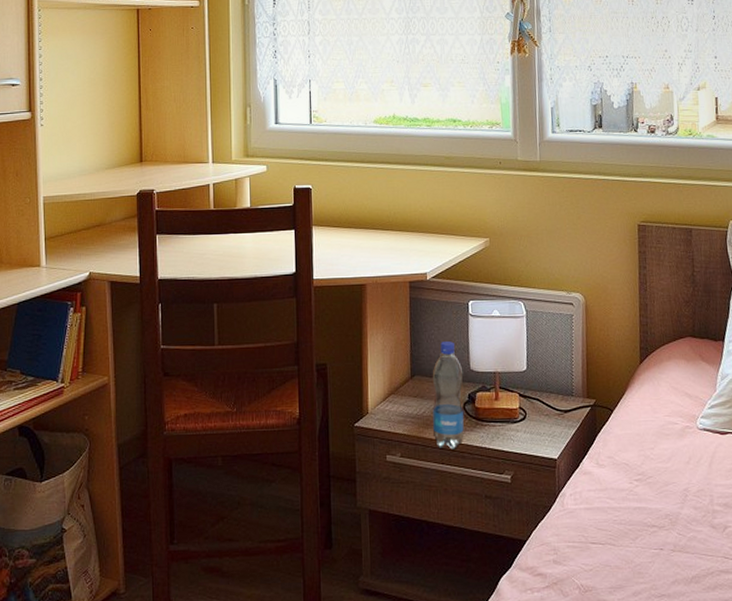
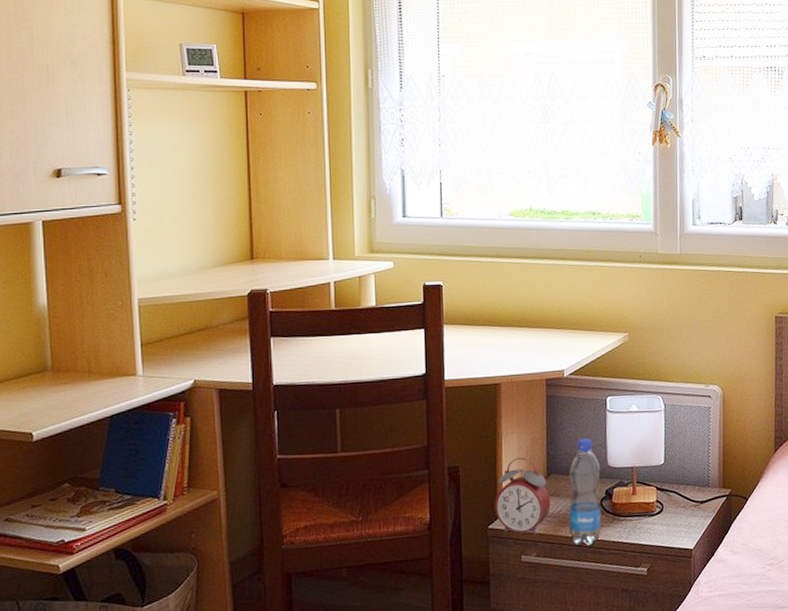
alarm clock: none [360,357,415,435] -> present [494,457,551,535]

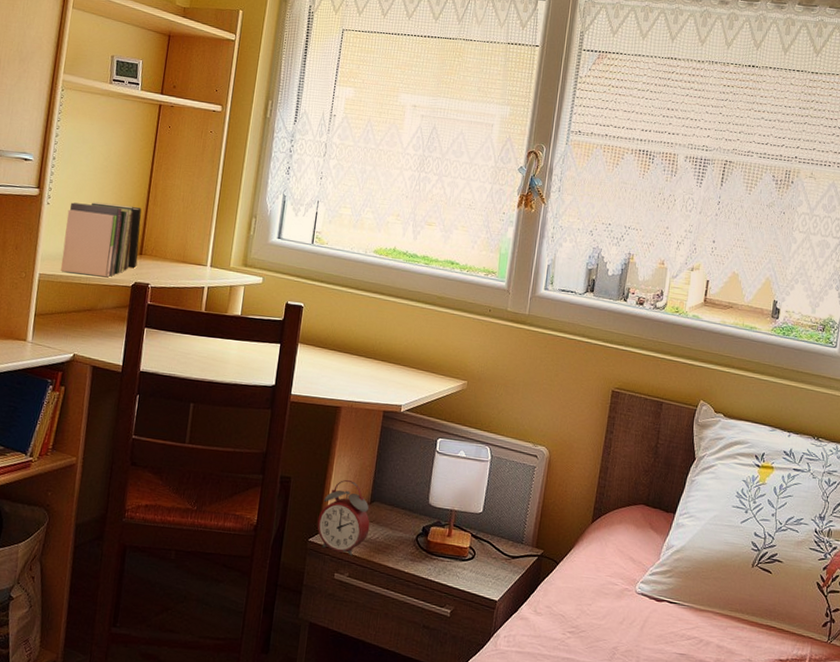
books: none [159,207,250,293] -> present [61,201,142,278]
bottle: present [568,438,602,546] -> none [383,473,422,577]

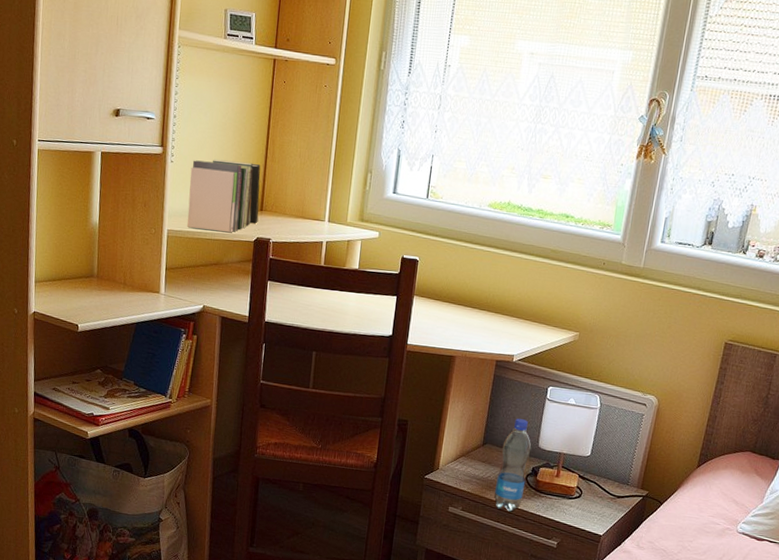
alarm clock: present [317,479,370,556] -> none [432,423,483,492]
bottle: none [383,473,422,577] -> present [494,419,532,512]

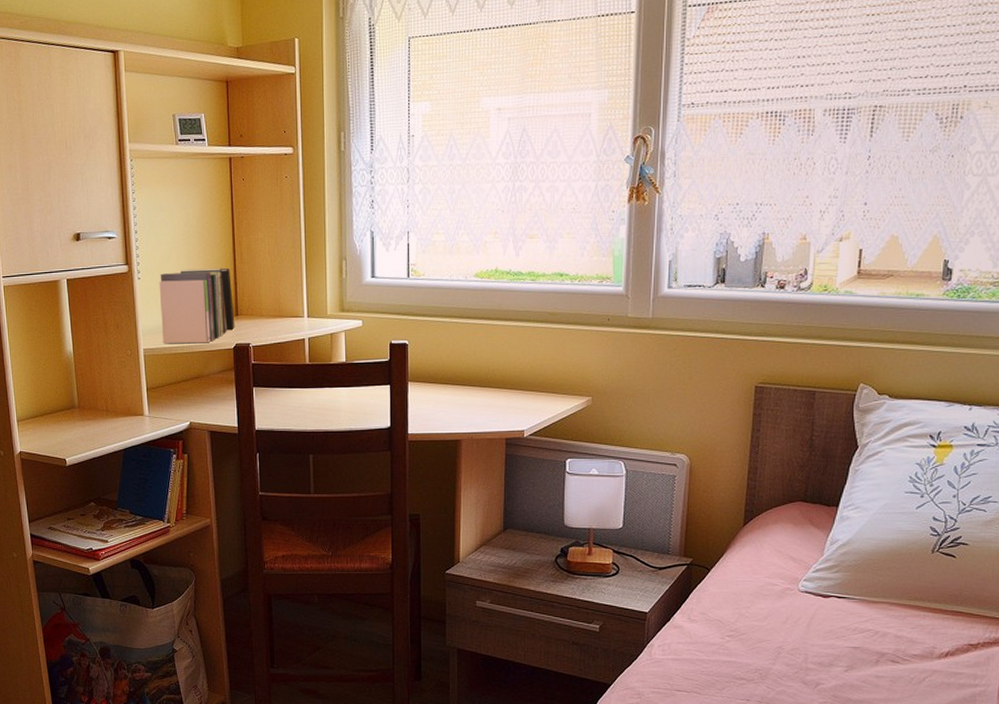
bottle: present [494,419,532,512] -> none [523,498,557,599]

